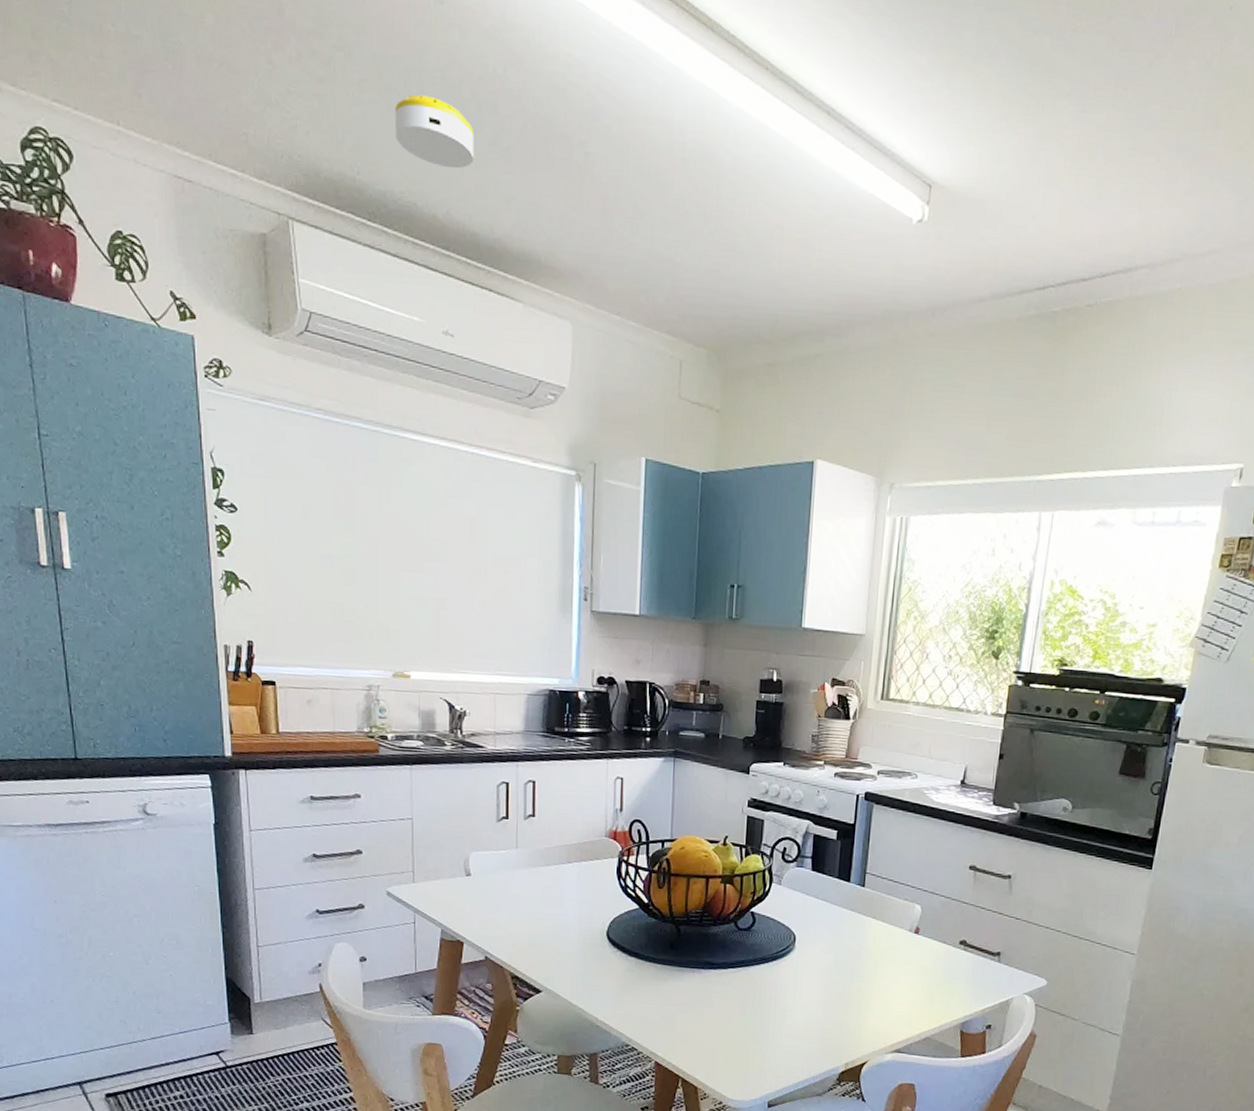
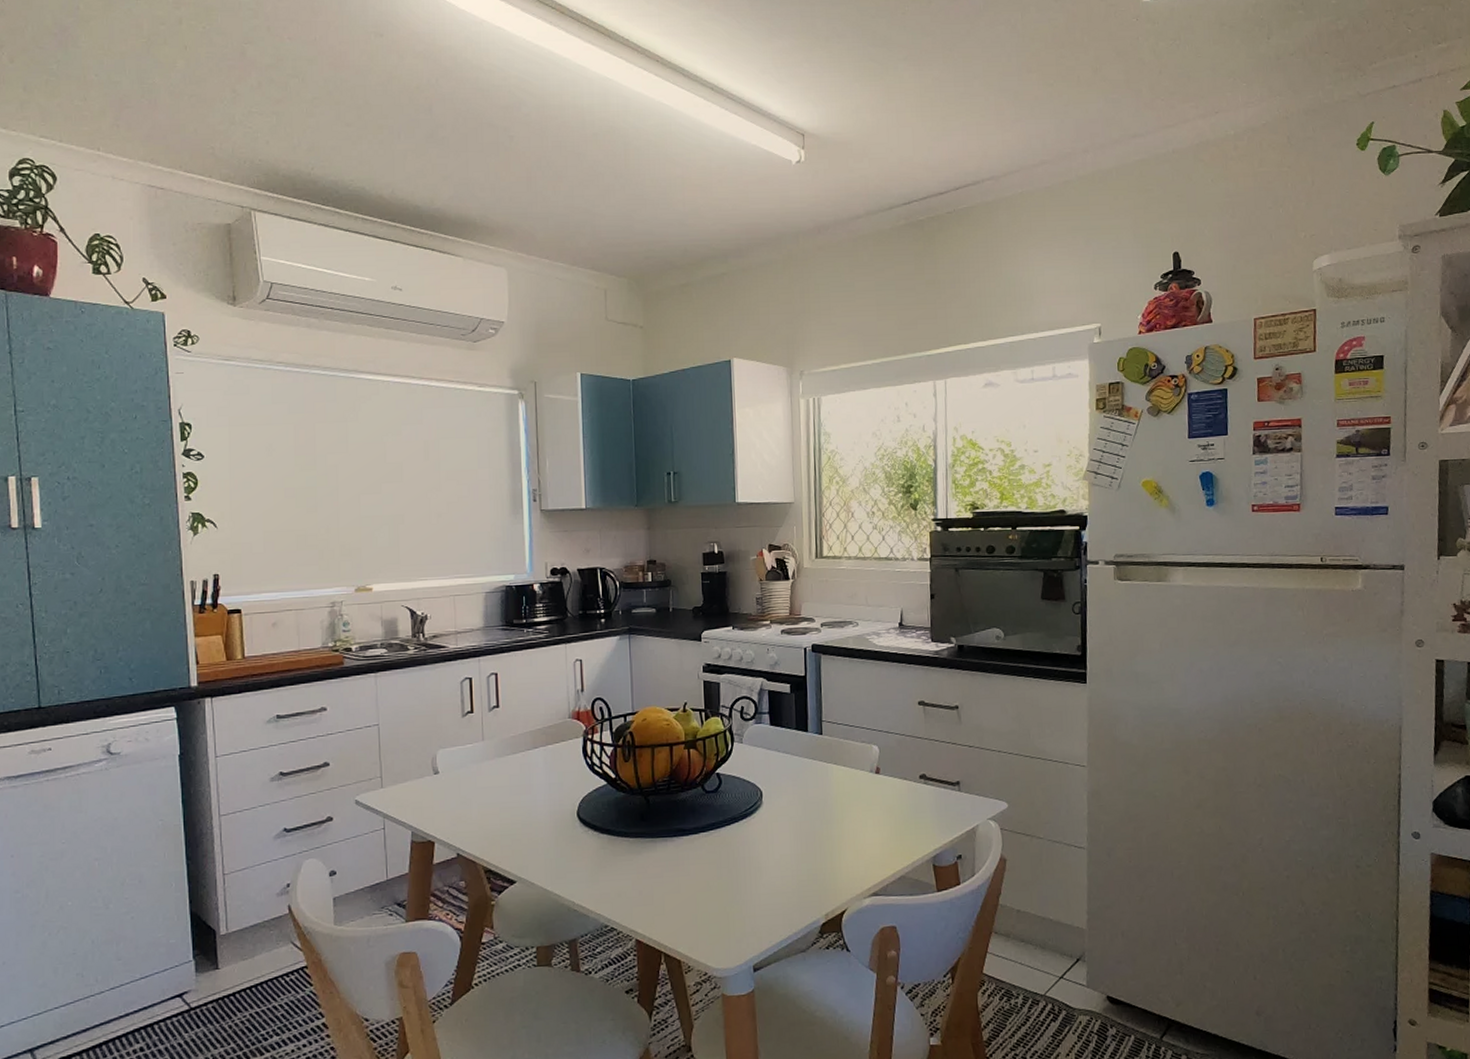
smoke detector: present [394,94,475,169] -> none [343,105,414,158]

